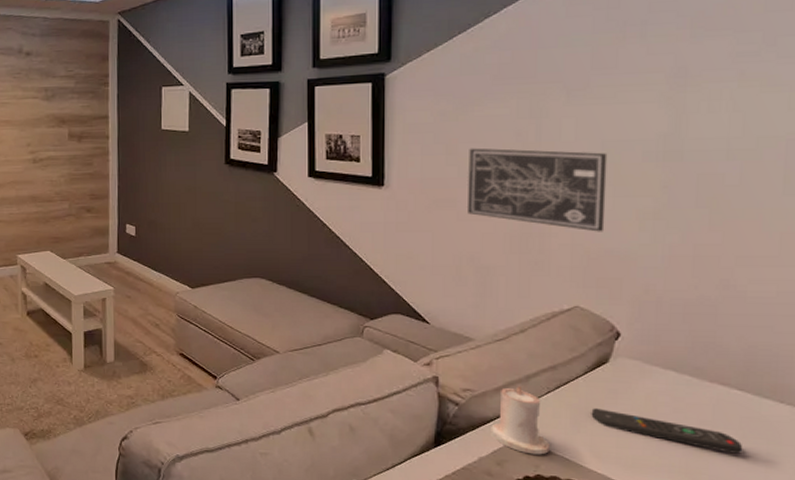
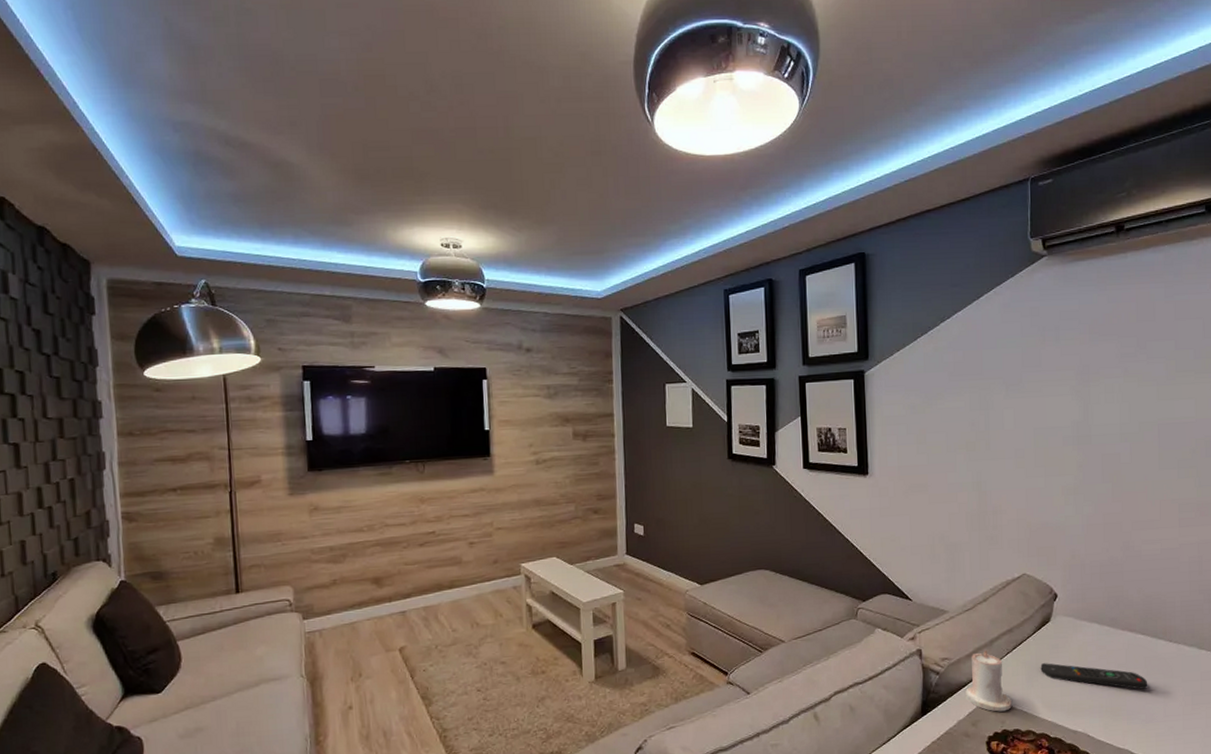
wall art: present [468,148,608,232] -> none [935,437,1040,508]

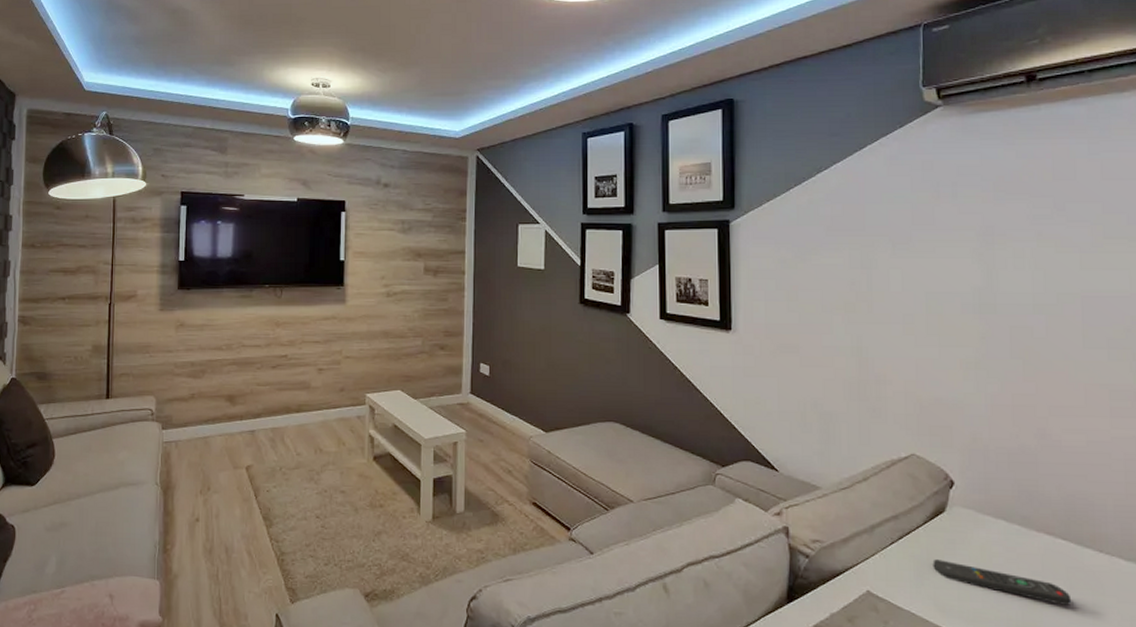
candle: present [965,649,1012,712] -> none [840,535,897,610]

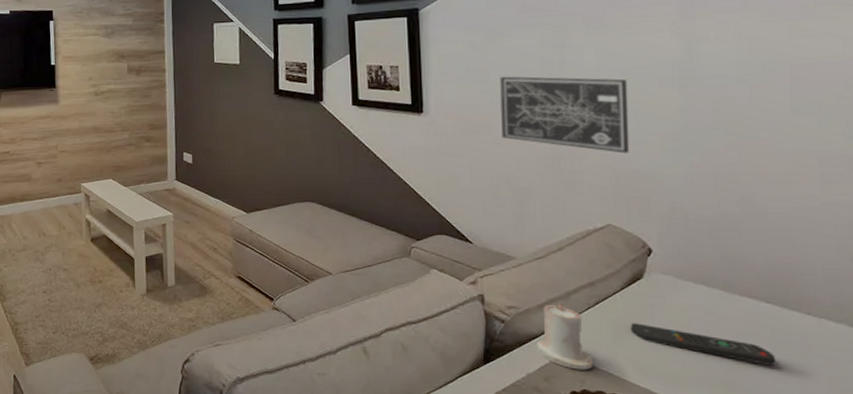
wall art: none [808,295,933,381] -> present [500,76,630,154]
candle: none [840,535,897,610] -> present [536,301,593,370]

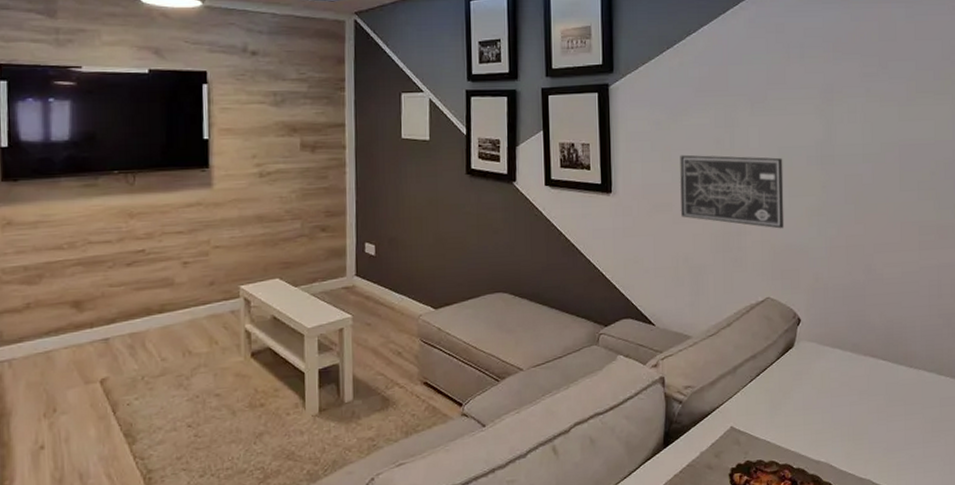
candle: present [536,301,593,370] -> none [709,376,755,442]
remote control: present [630,323,777,365] -> none [784,390,889,417]

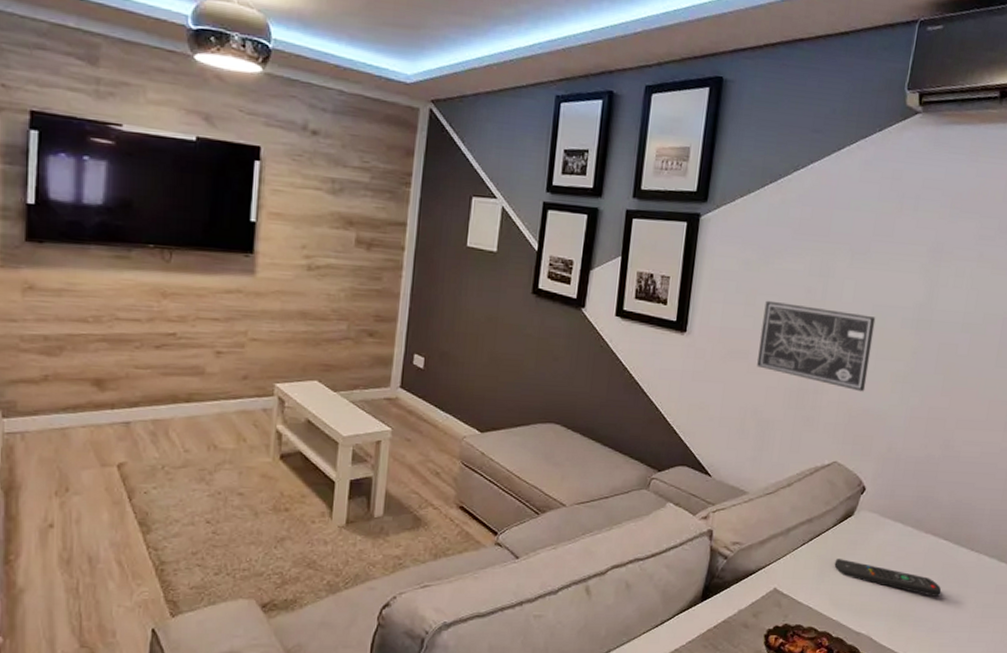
remote control: none [784,390,889,417] -> present [834,559,942,597]

